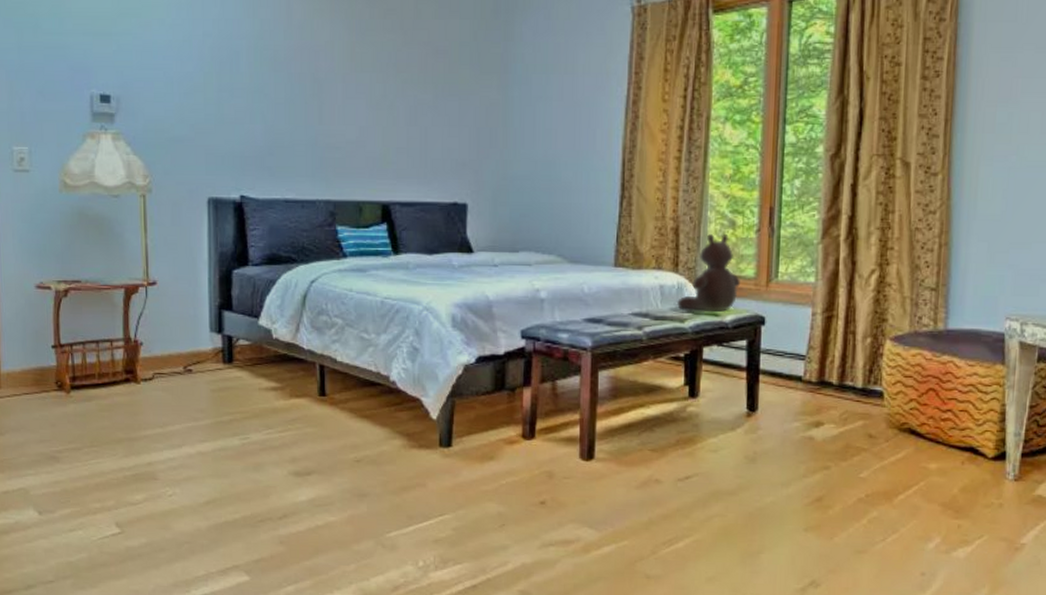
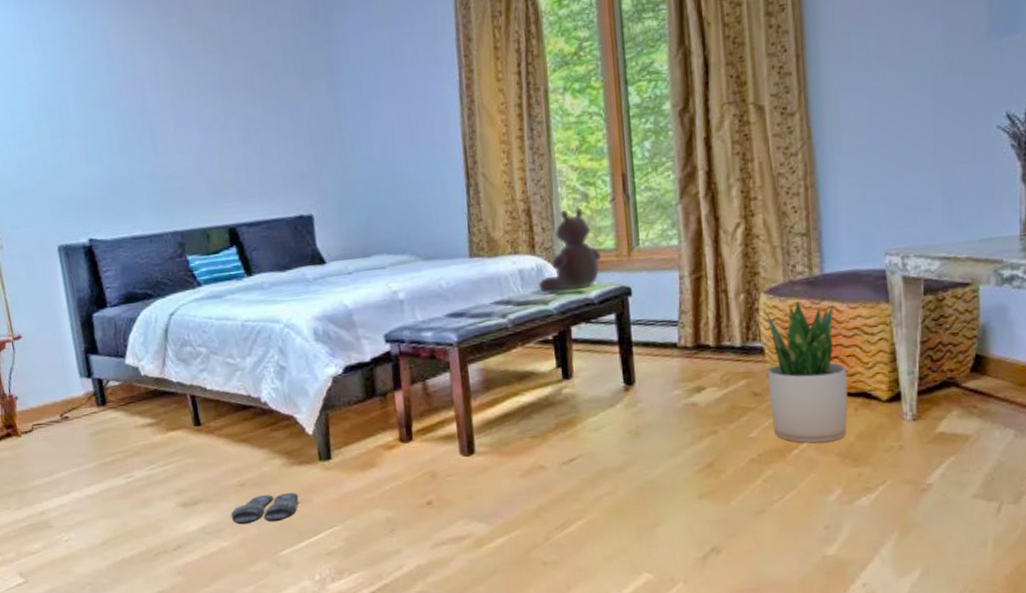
slippers: none [342,474,415,502] -> present [231,493,301,524]
planter: none [882,352,958,491] -> present [763,301,848,444]

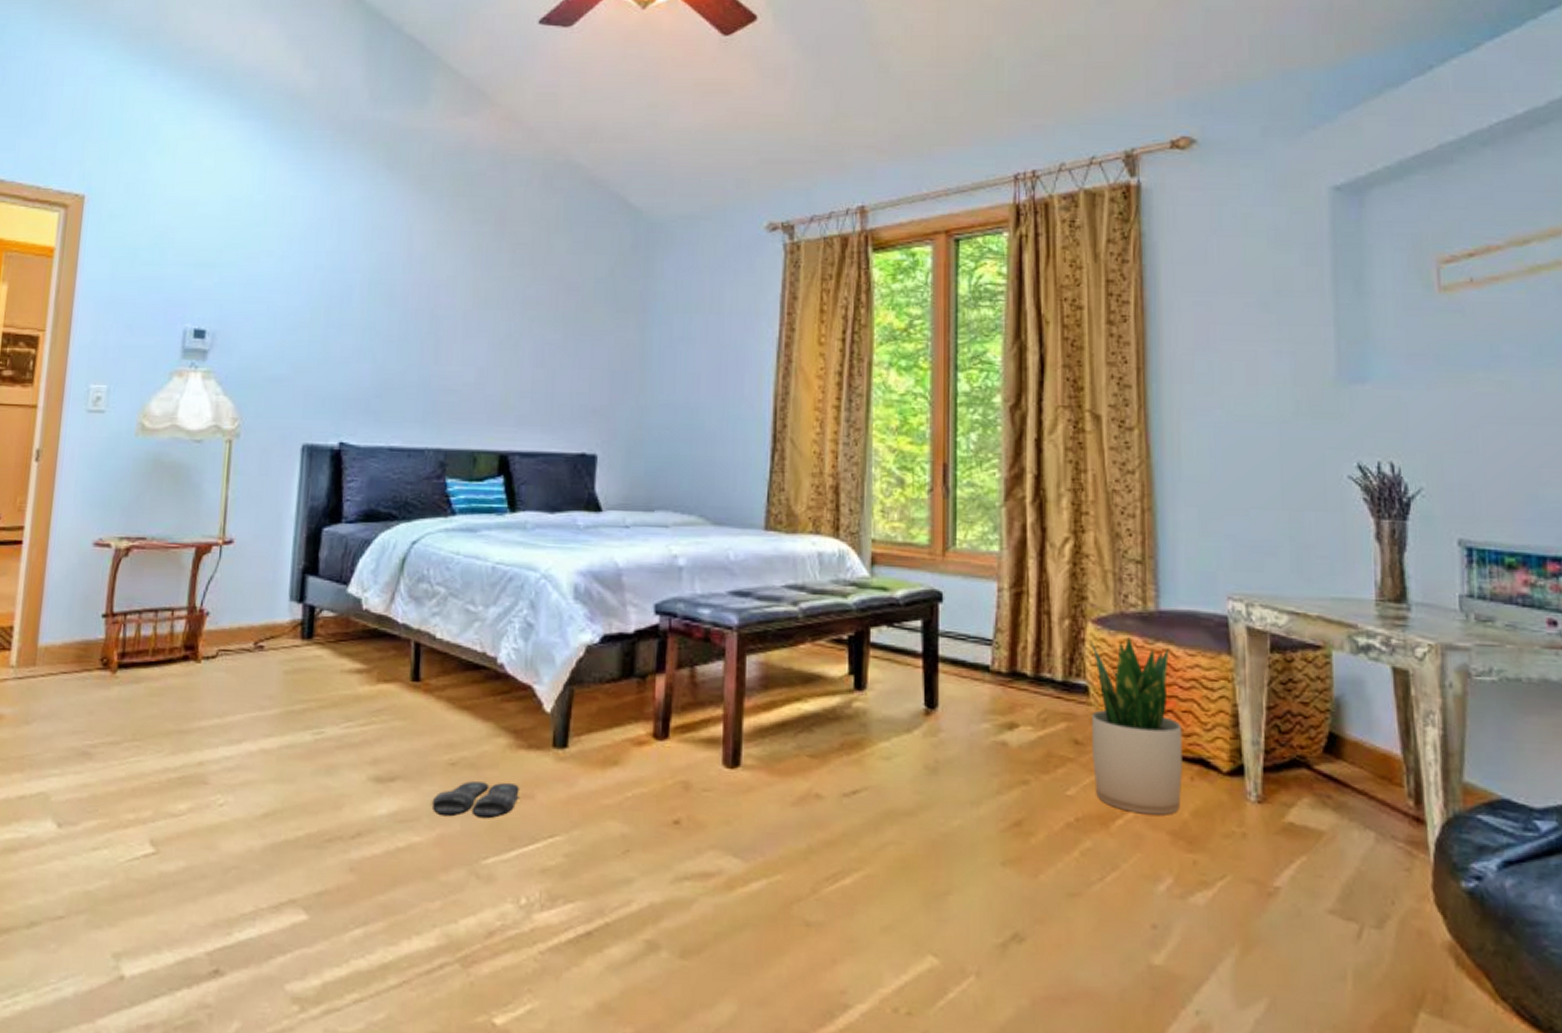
teddy bear: present [537,207,601,293] -> none [837,492,912,586]

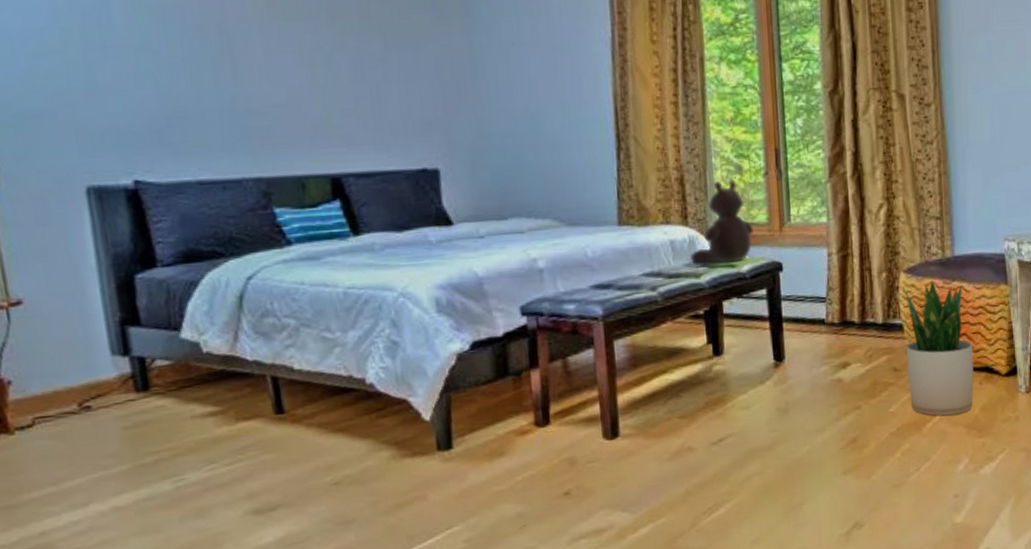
slippers: present [432,781,521,818] -> none [320,489,412,531]
teddy bear: none [837,492,912,586] -> present [689,179,753,266]

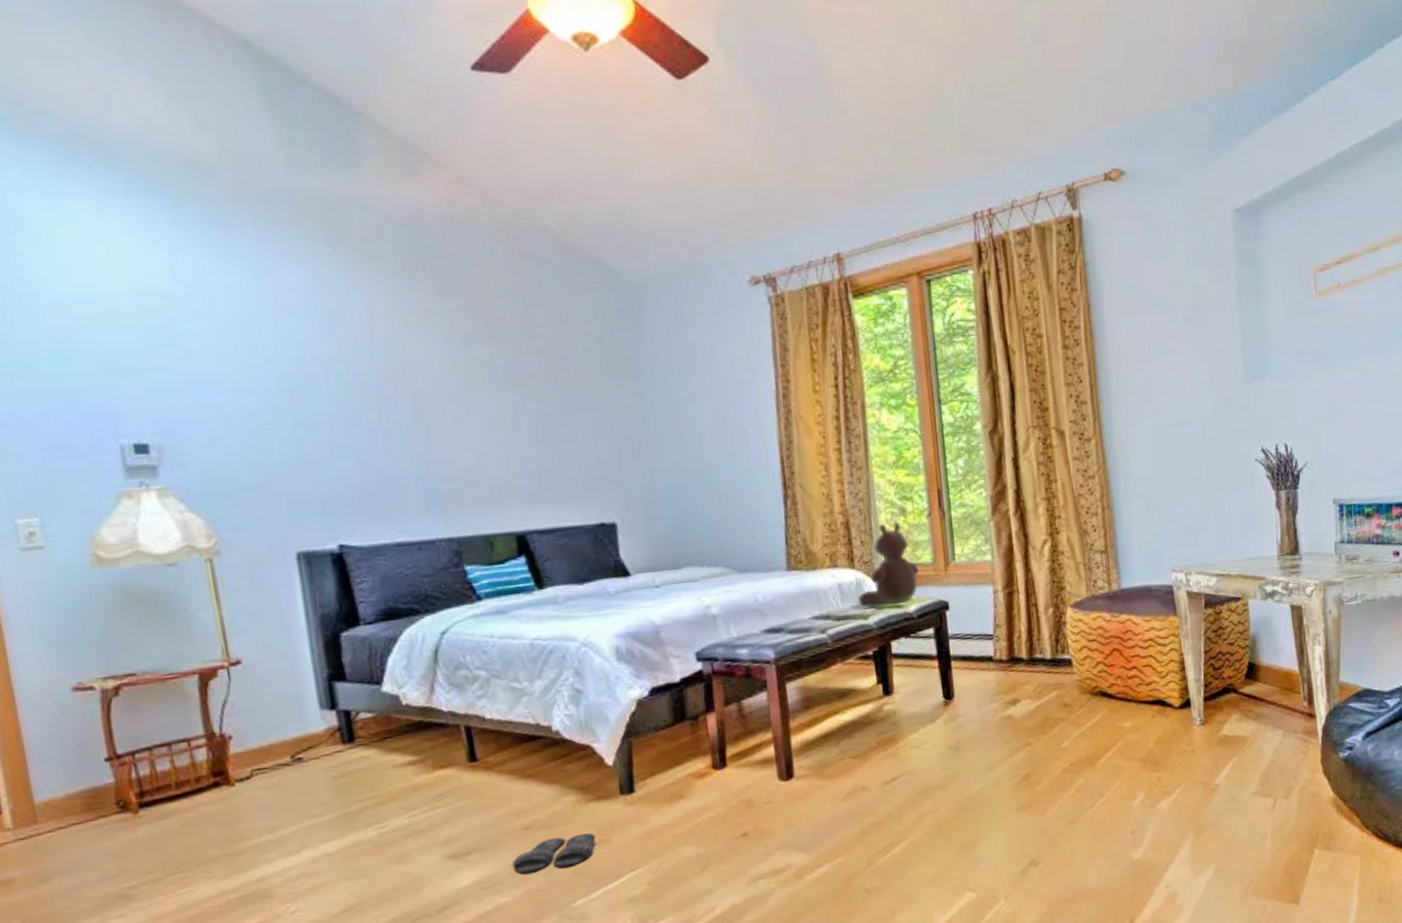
slippers: none [320,489,412,531] -> present [512,833,598,874]
planter: present [902,281,974,417] -> none [1070,615,1147,751]

